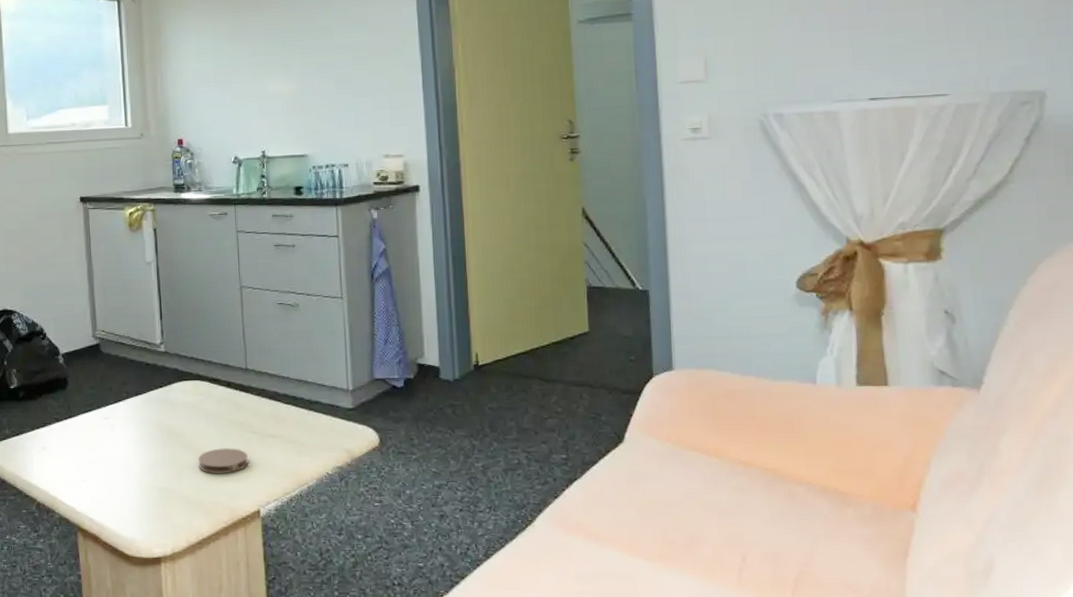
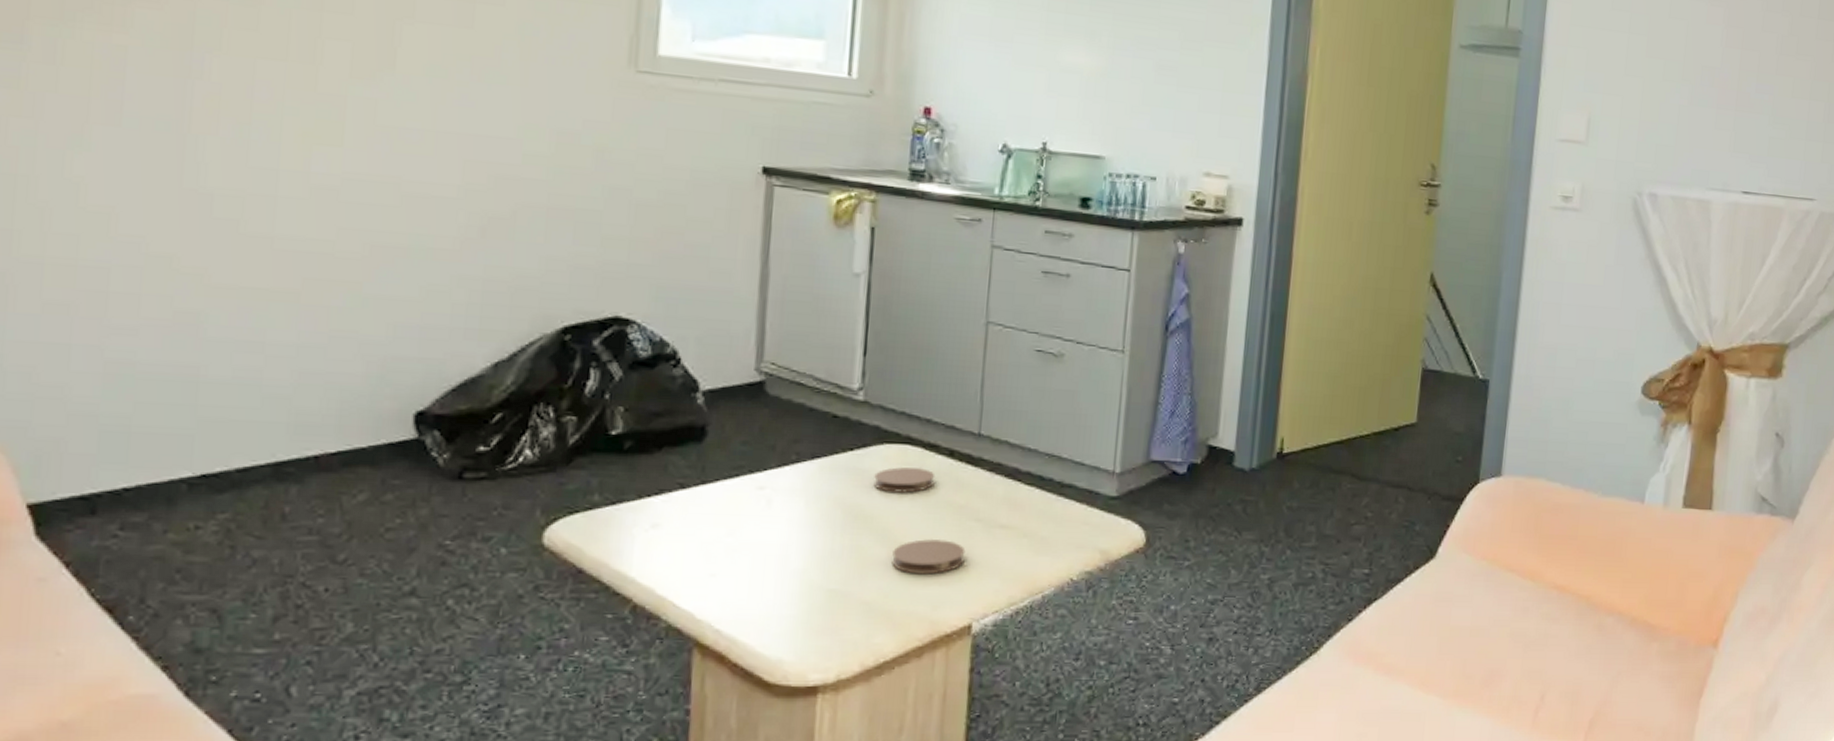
coaster: none [178,396,220,416] -> present [873,467,935,493]

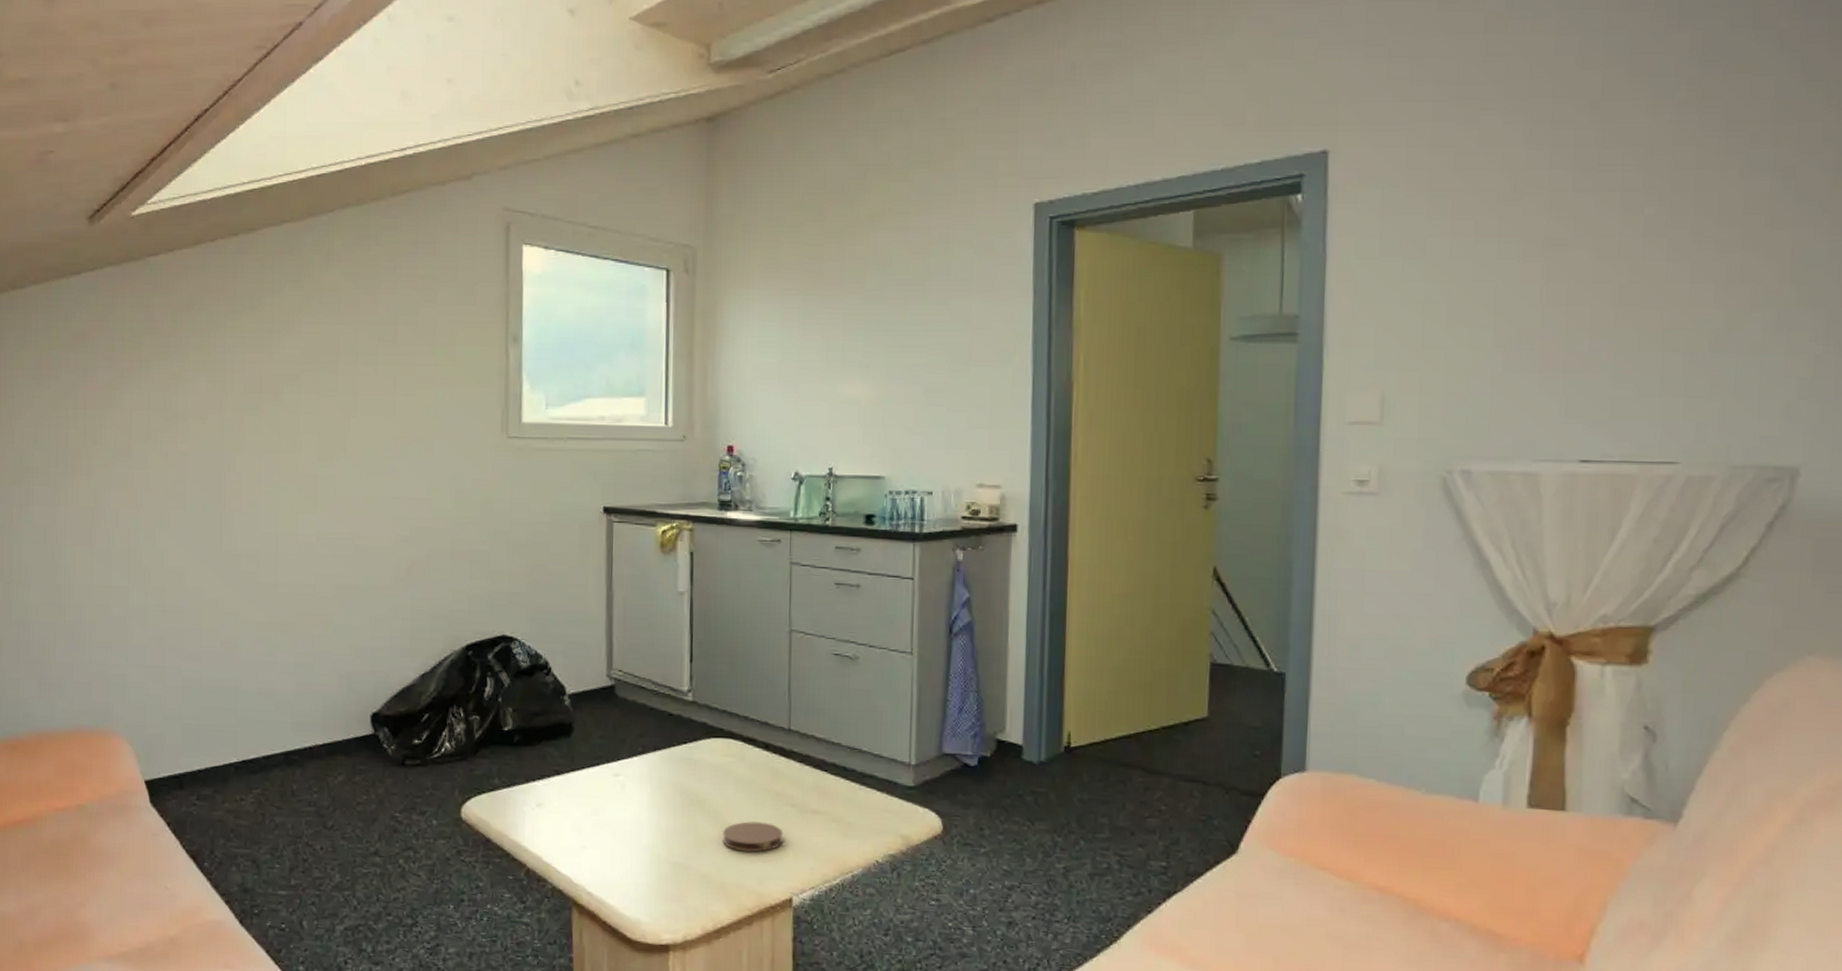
coaster: present [873,467,935,493] -> none [704,758,754,781]

